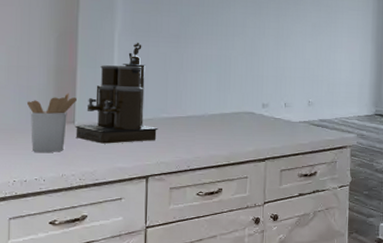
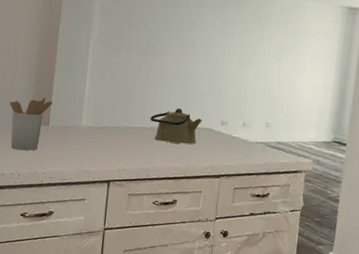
coffee maker: present [74,42,158,144] -> none [48,53,122,148]
kettle: none [187,94,243,130] -> present [150,108,203,144]

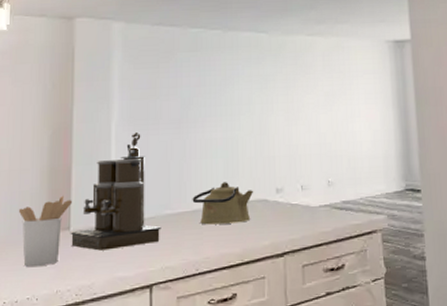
coffee maker: none [48,53,122,148] -> present [70,131,161,251]

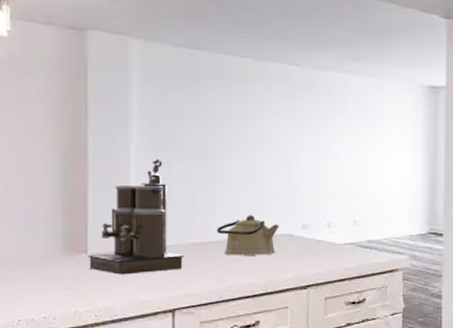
utensil holder: present [18,195,72,268] -> none [30,218,89,288]

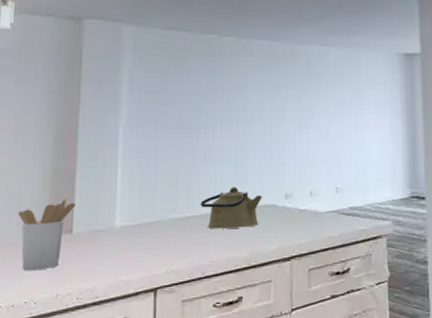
utensil holder: none [30,218,89,288] -> present [17,198,75,271]
coffee maker: present [87,158,184,275] -> none [72,135,168,254]

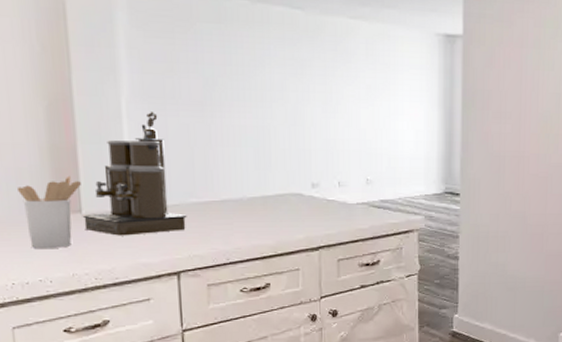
coffee maker: none [72,135,168,254] -> present [82,110,187,236]
kettle: present [200,187,263,229] -> none [220,173,288,216]

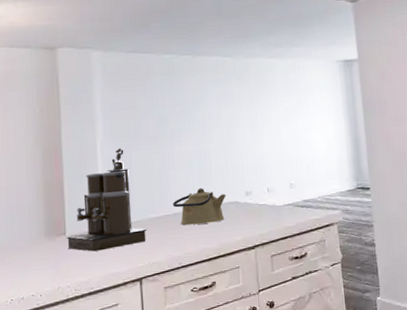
utensil holder: present [16,175,81,250] -> none [18,205,66,269]
kettle: none [220,173,288,216] -> present [172,188,227,225]

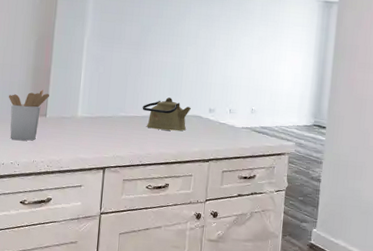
utensil holder: none [18,205,66,269] -> present [8,89,49,141]
coffee maker: present [66,147,147,252] -> none [46,47,116,137]

